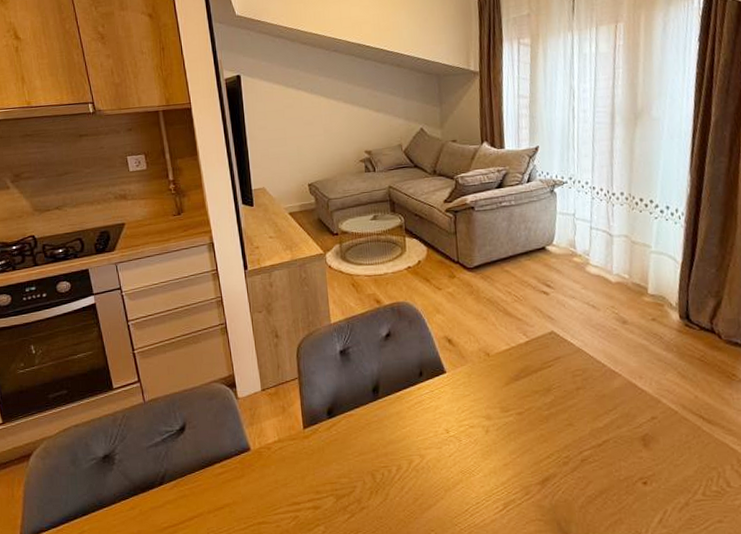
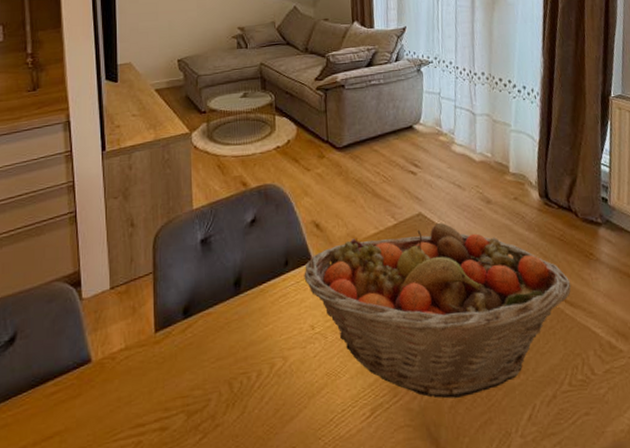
fruit basket: none [438,340,710,499] -> present [304,222,572,399]

